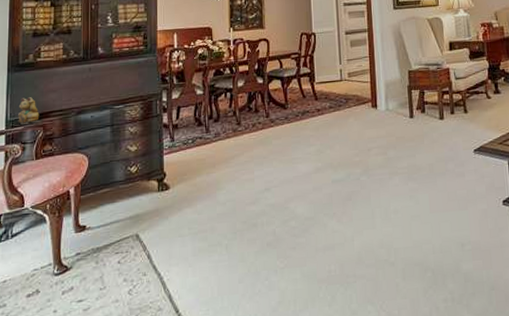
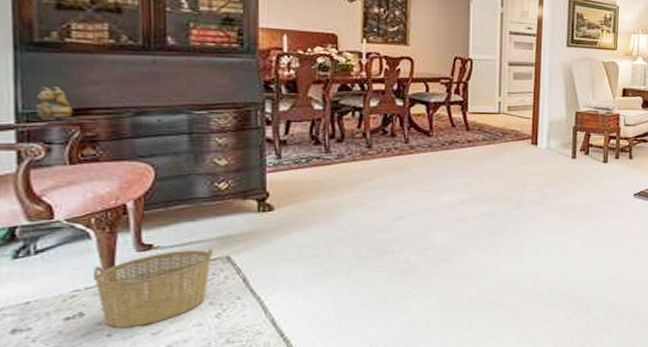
basket: none [47,227,127,305] -> present [94,248,214,329]

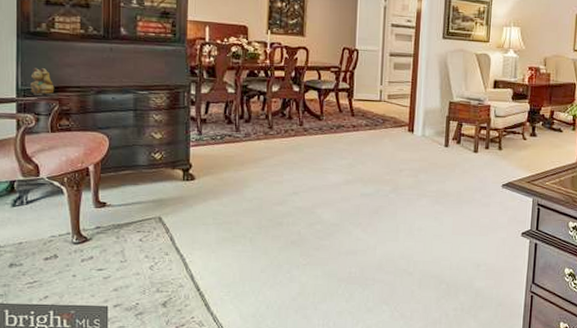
basket: present [94,248,214,329] -> none [65,209,149,271]

